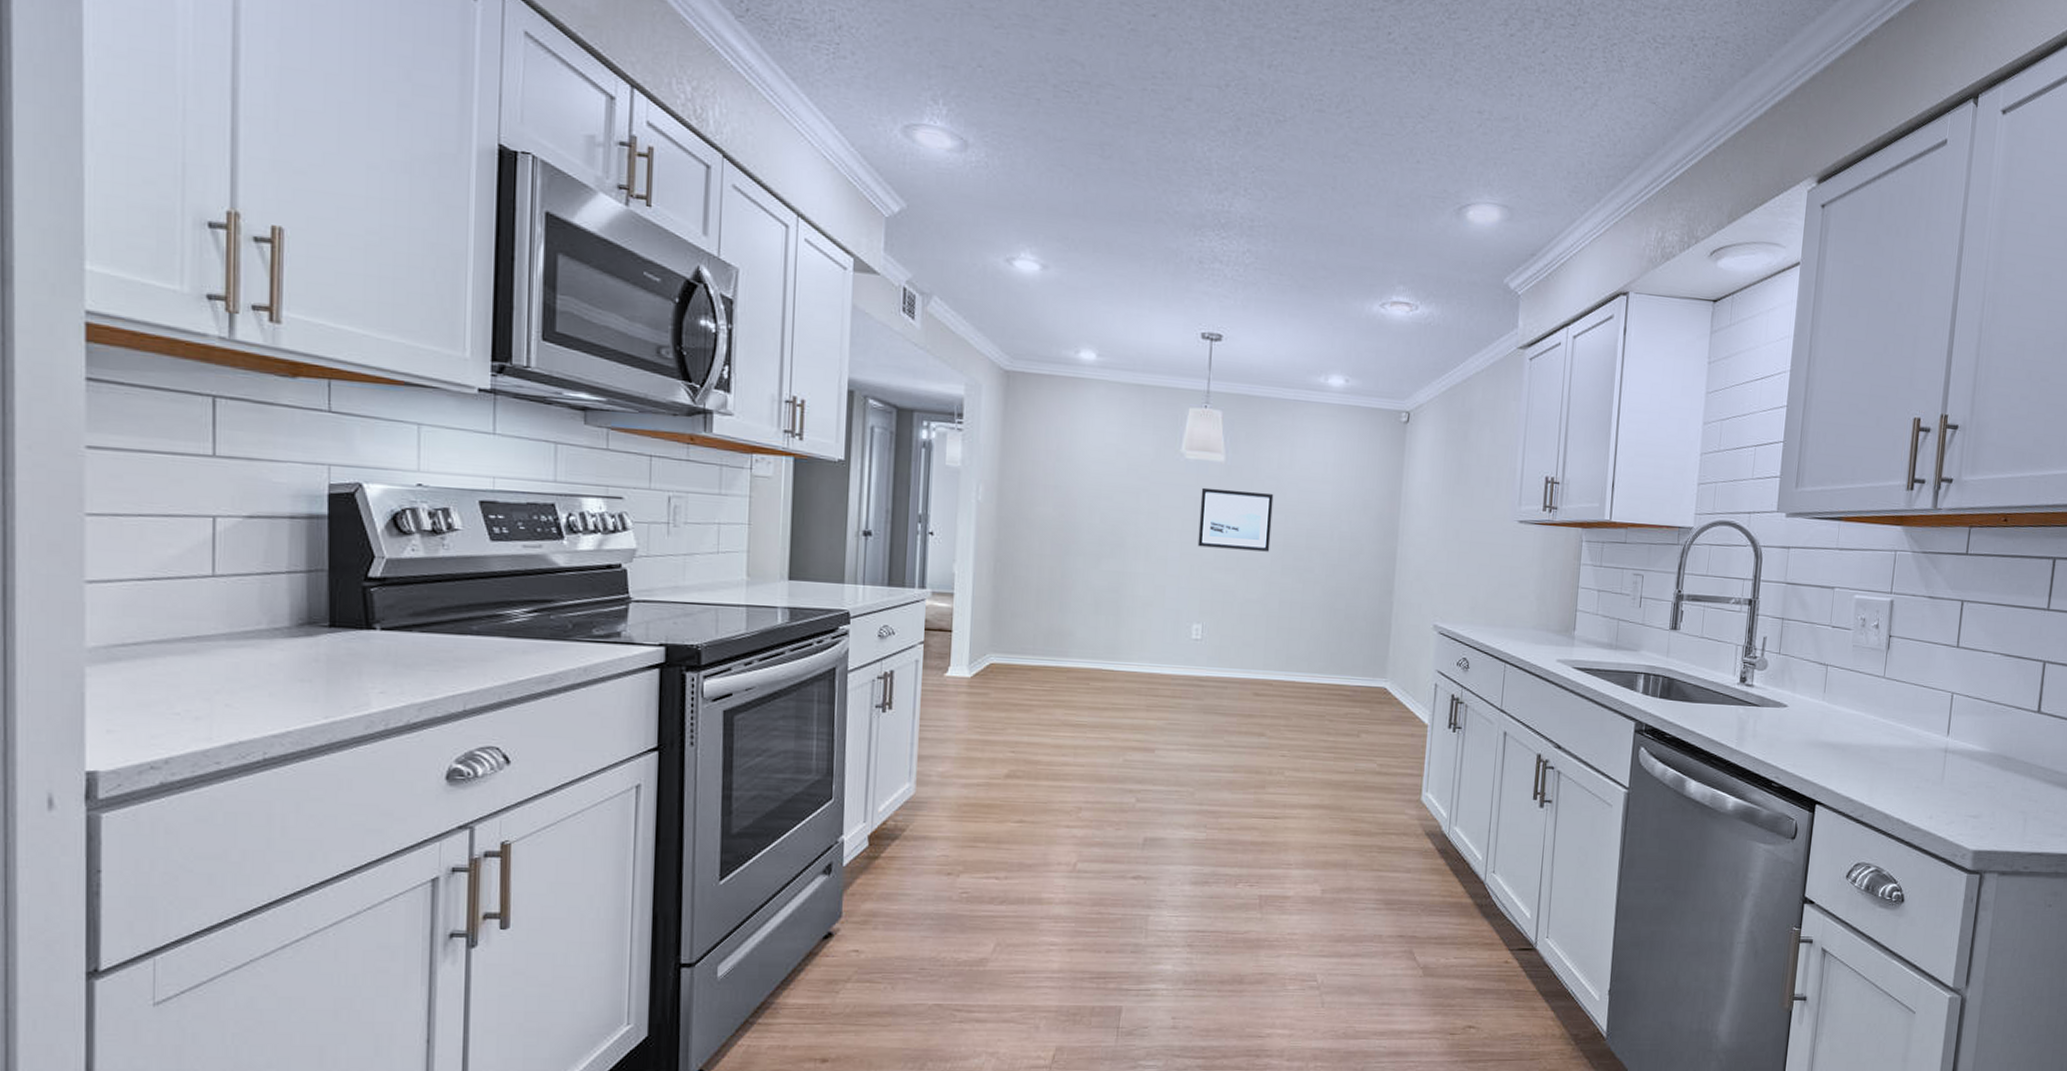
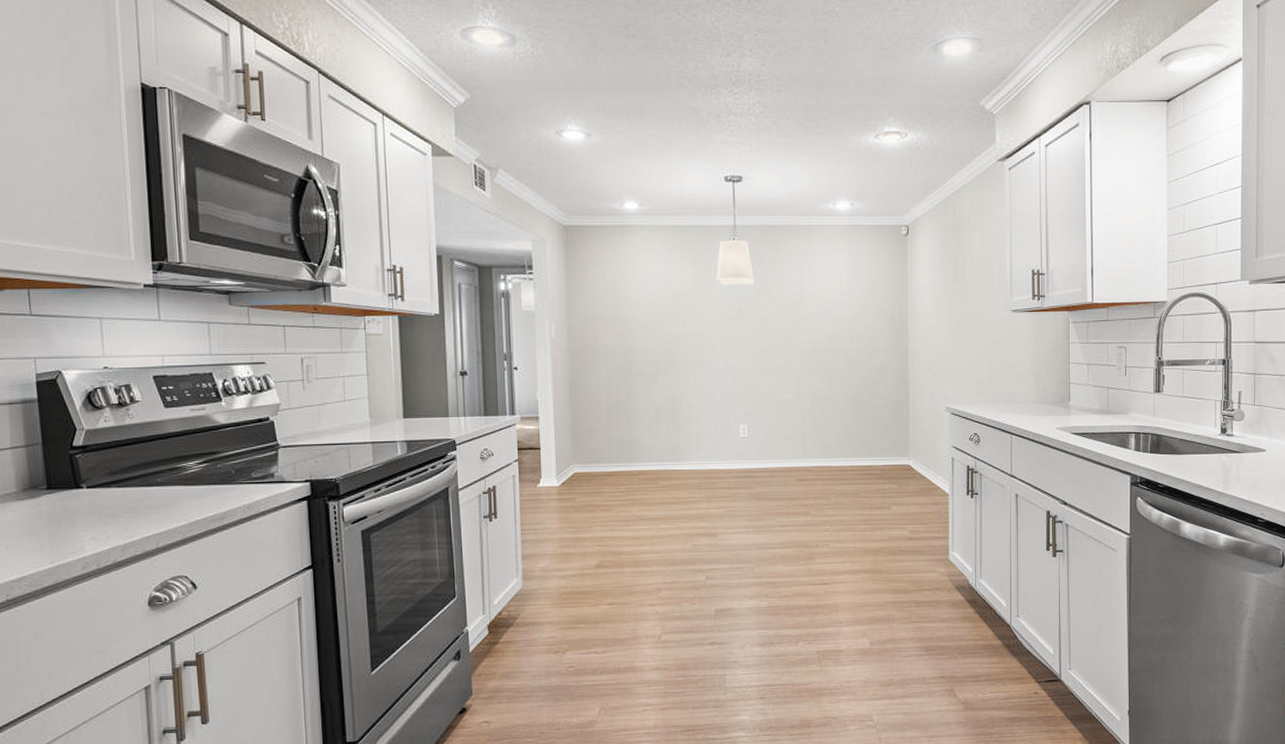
wall art: present [1197,487,1274,552] -> none [736,307,799,359]

